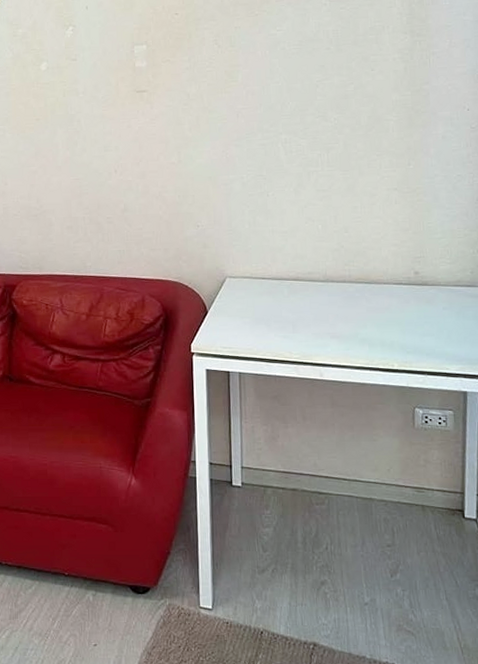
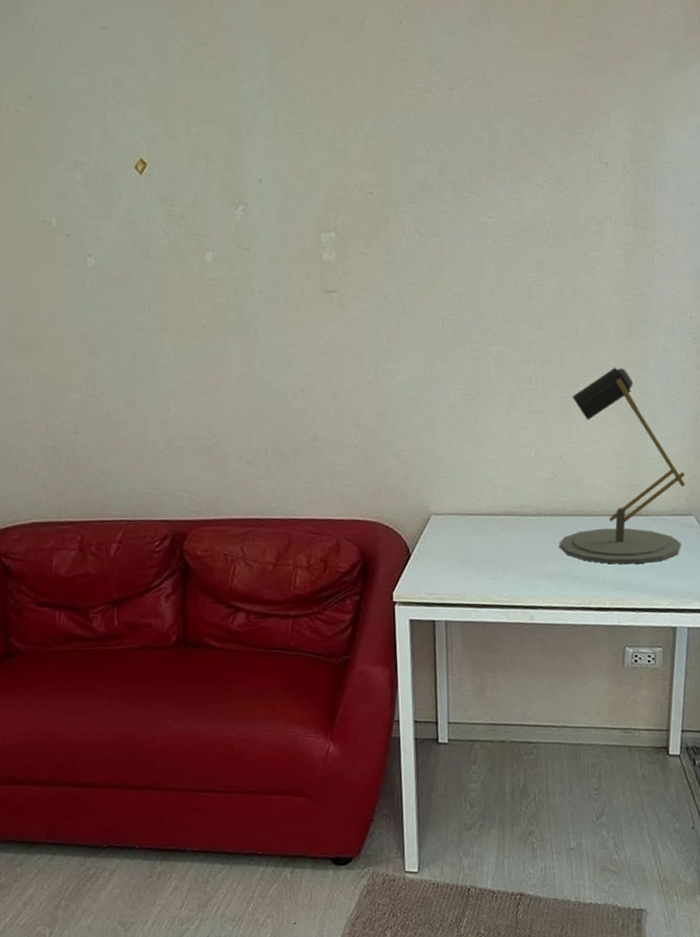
desk lamp: none [346,152,470,330] -> present [559,367,685,565]

